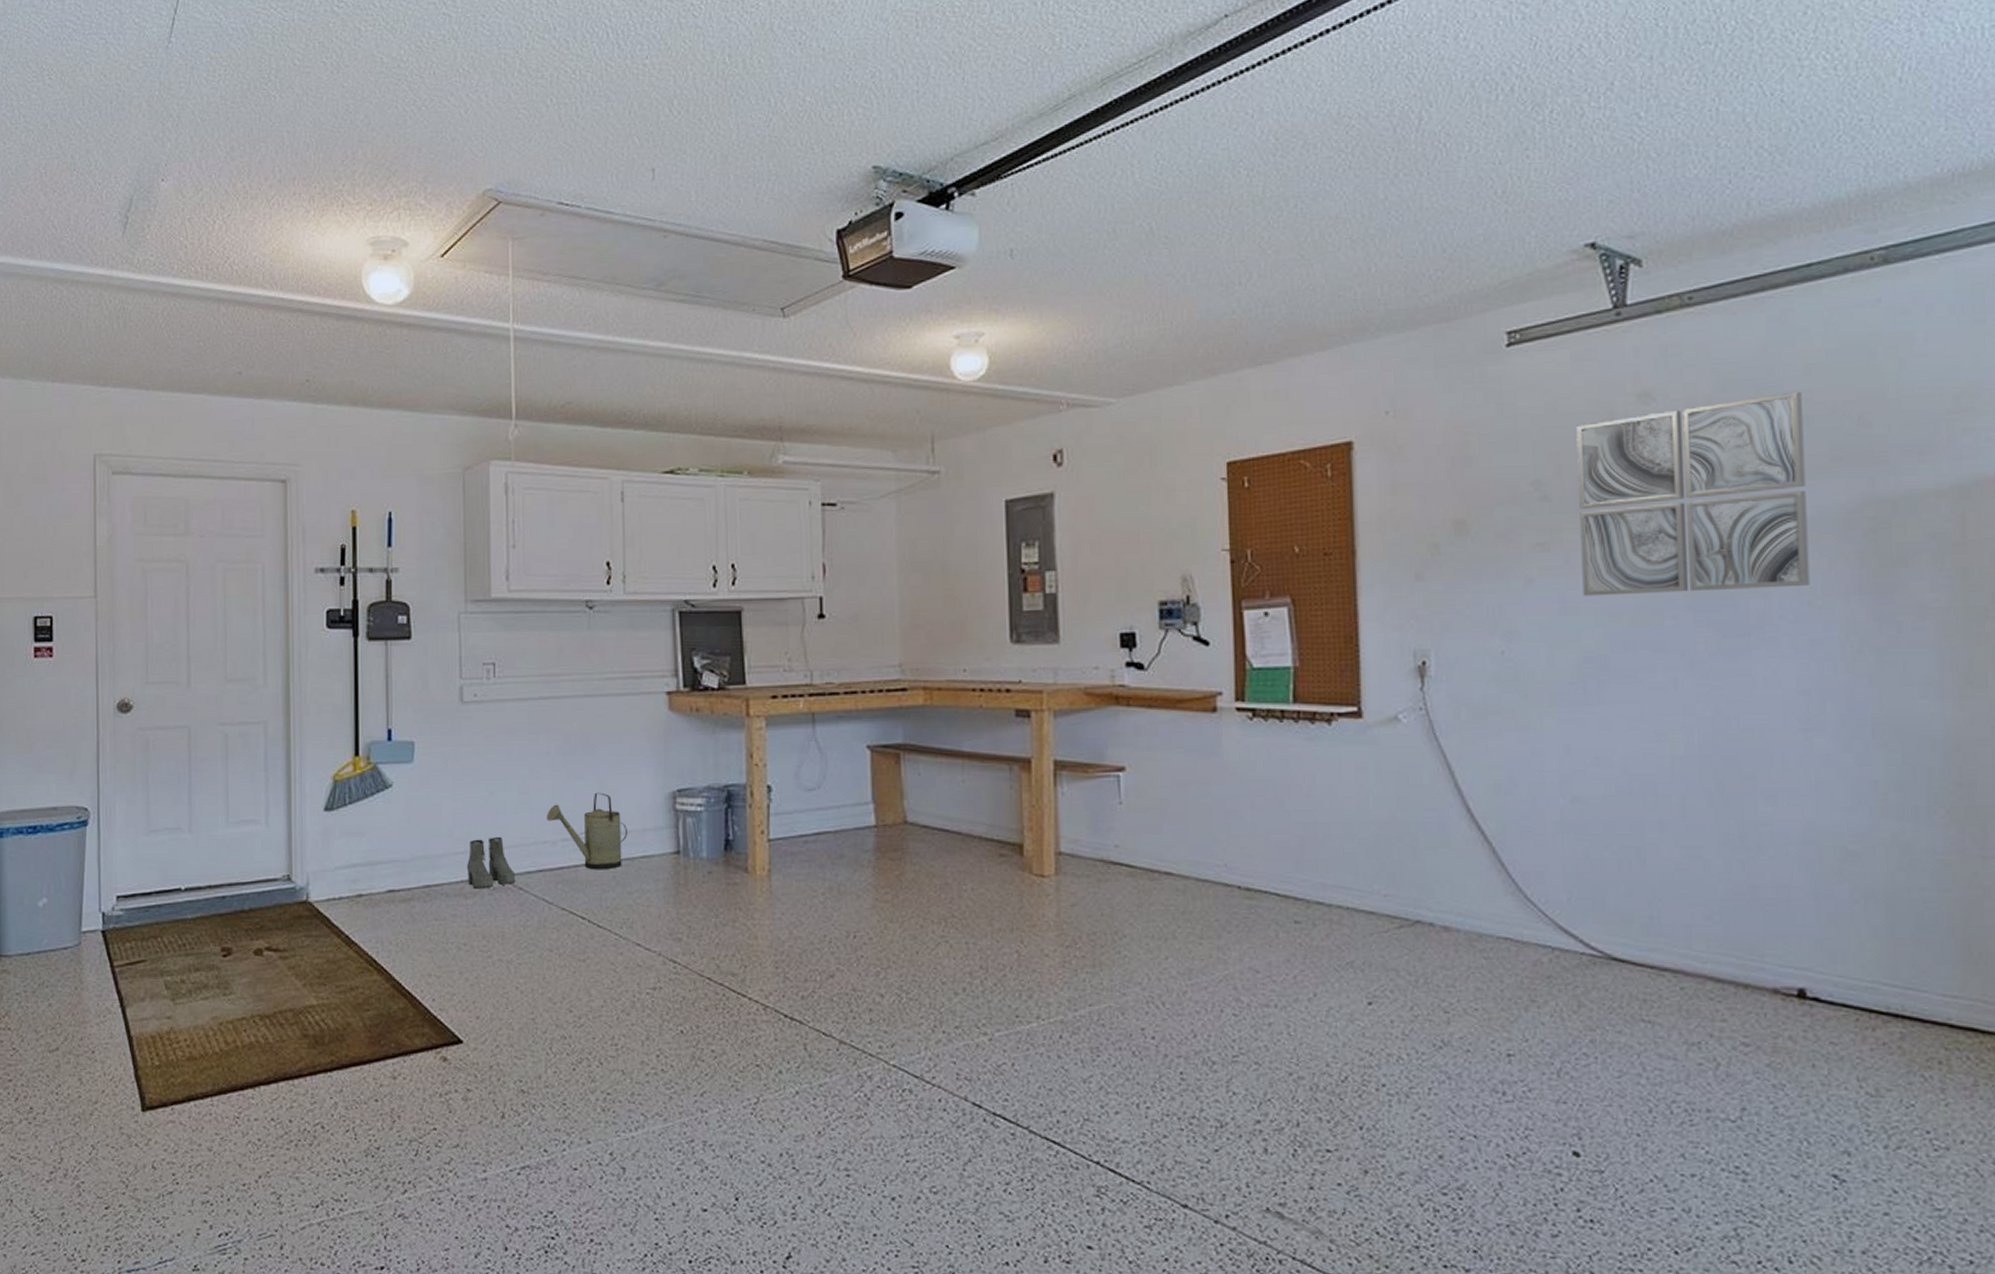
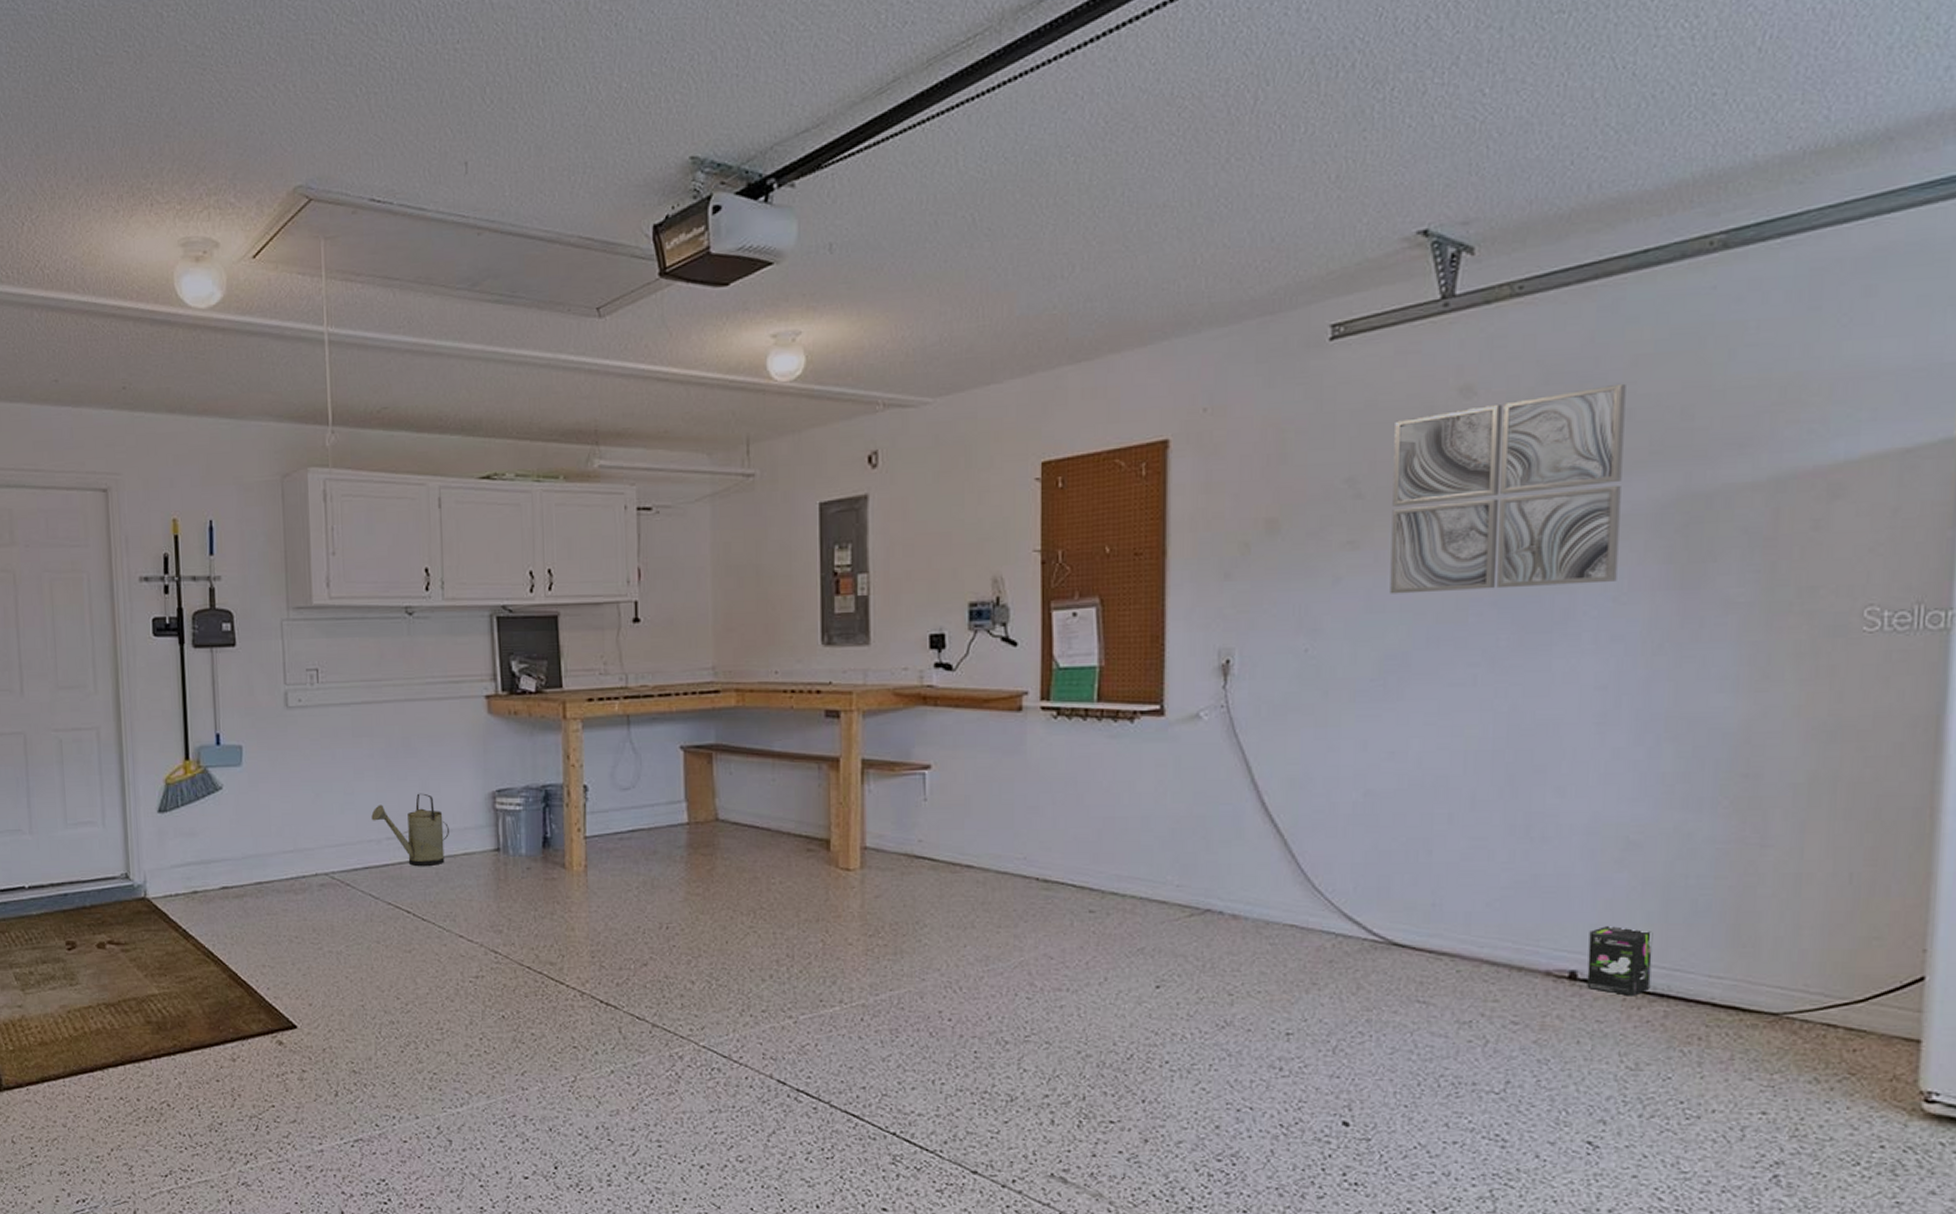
boots: present [466,837,516,889] -> none [295,837,343,885]
box: none [1815,941,1884,1016] -> present [1587,926,1653,996]

